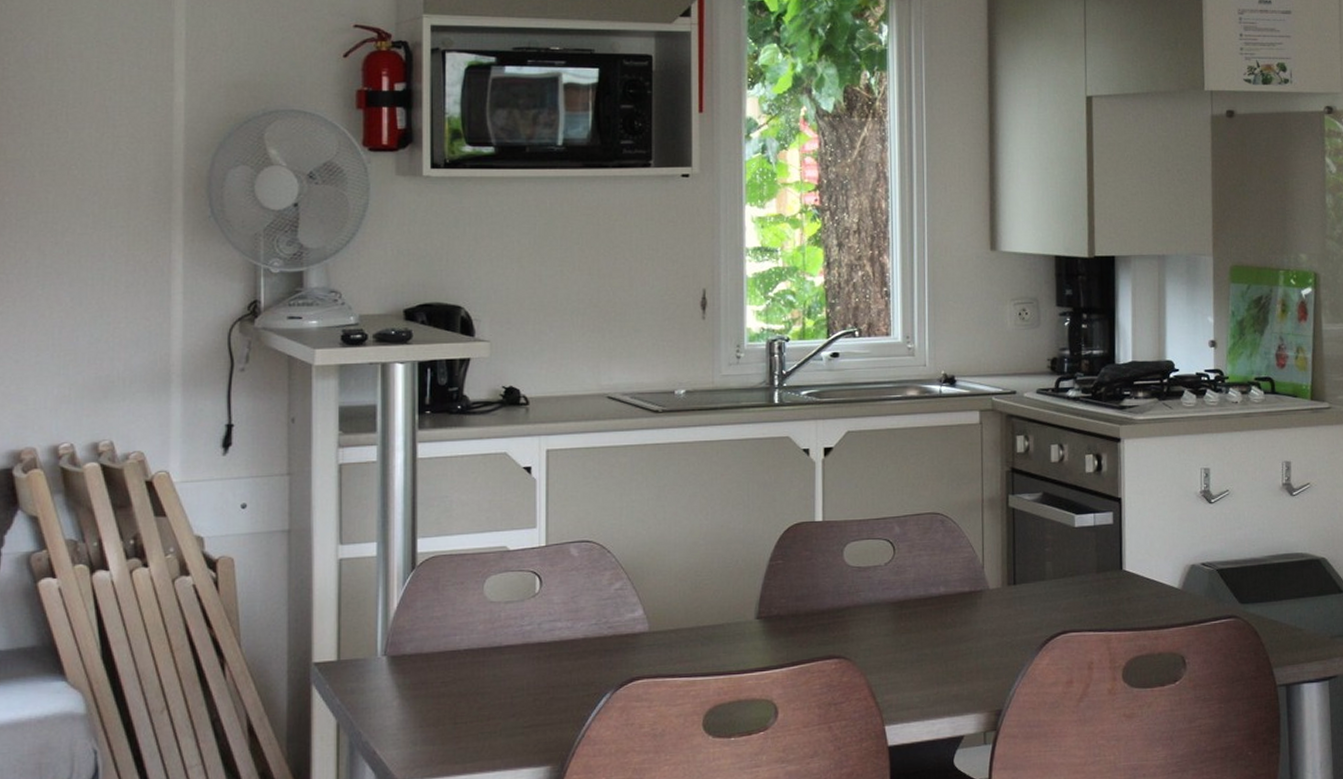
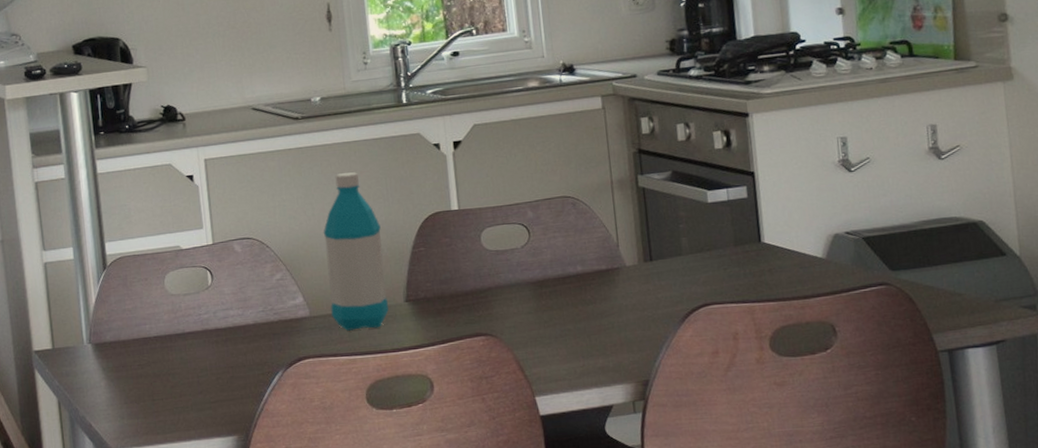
water bottle: none [673,474,737,649] -> present [323,172,389,331]

